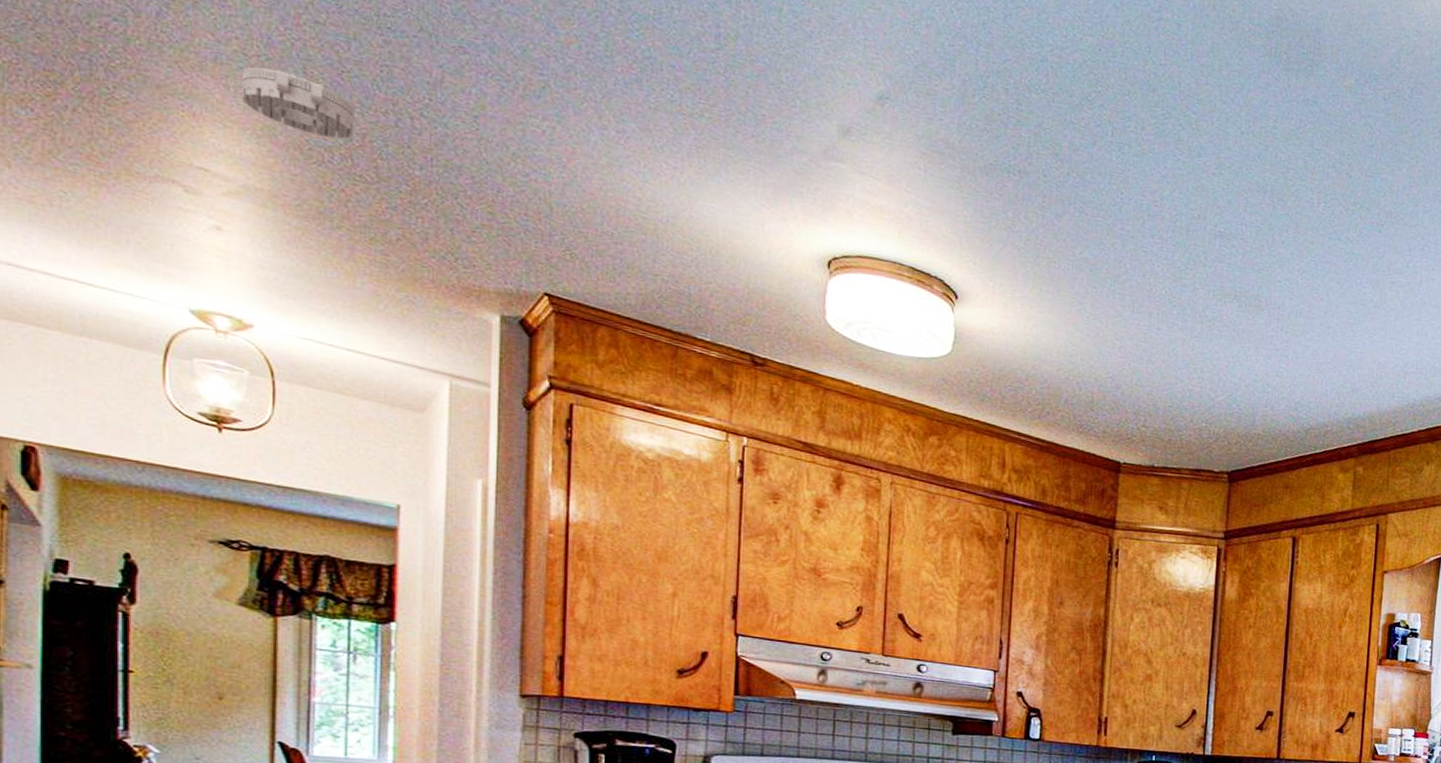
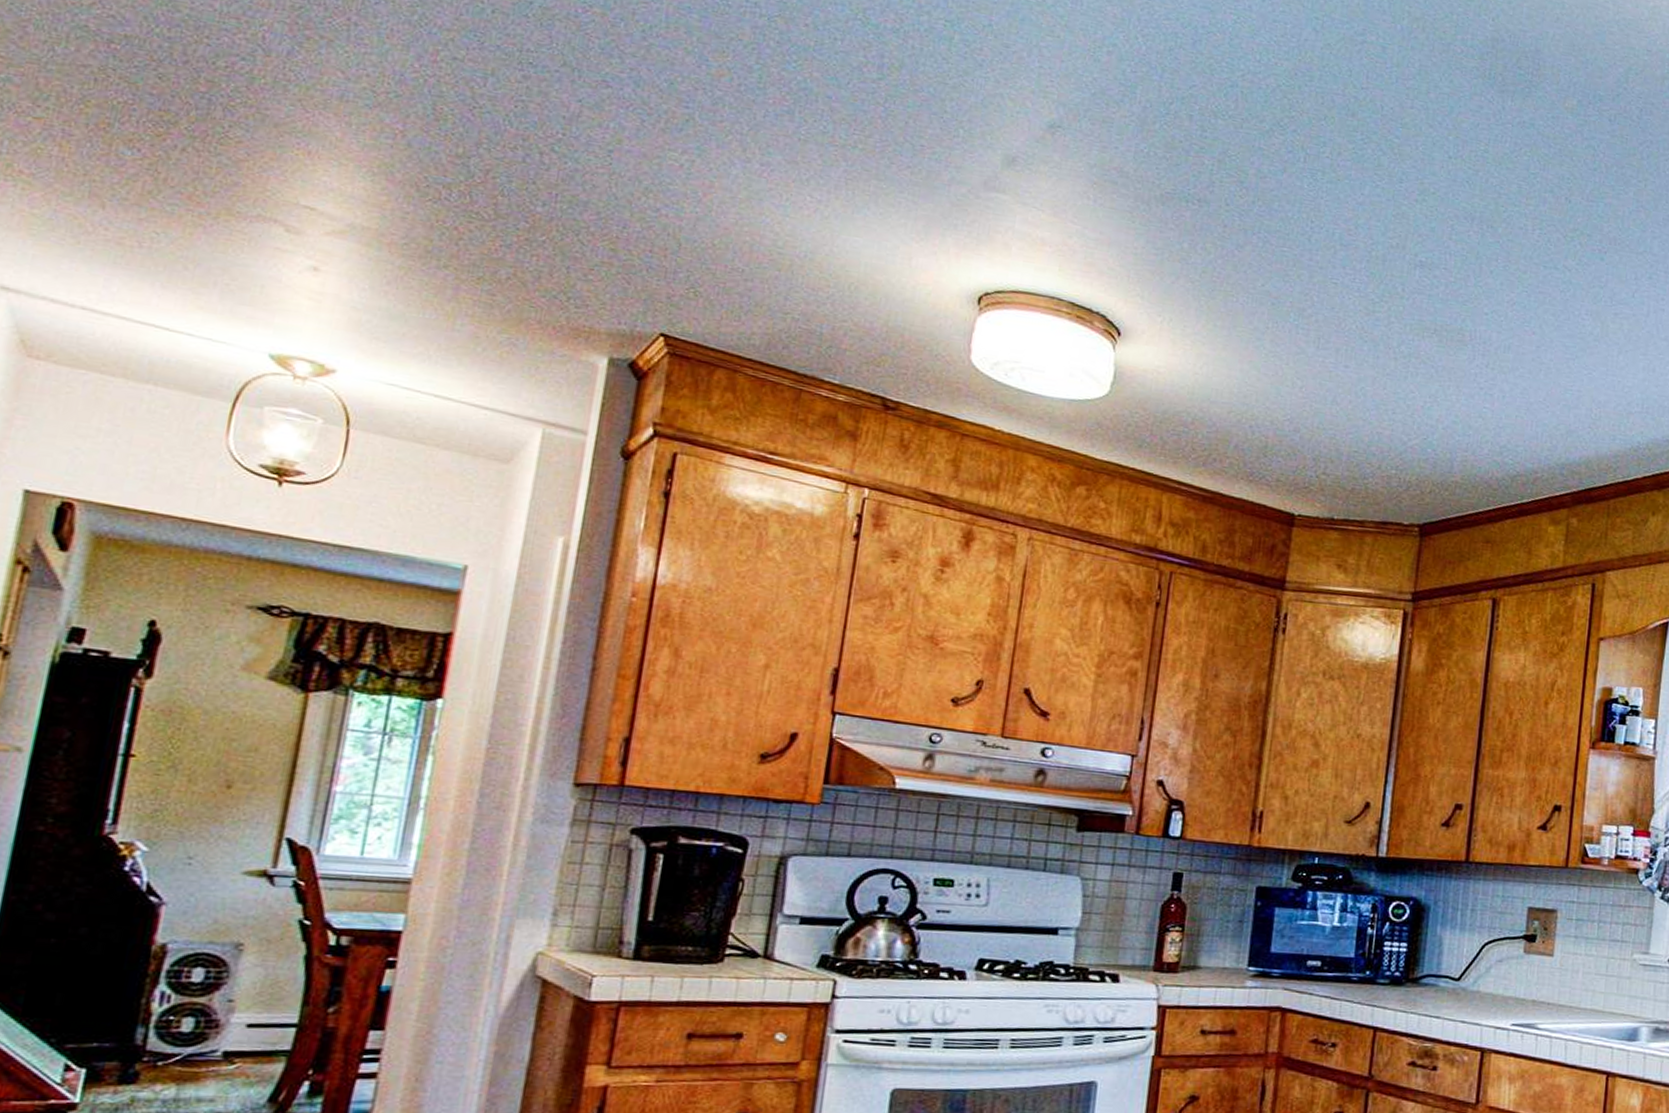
smoke detector: present [242,66,355,140] -> none [363,104,482,176]

